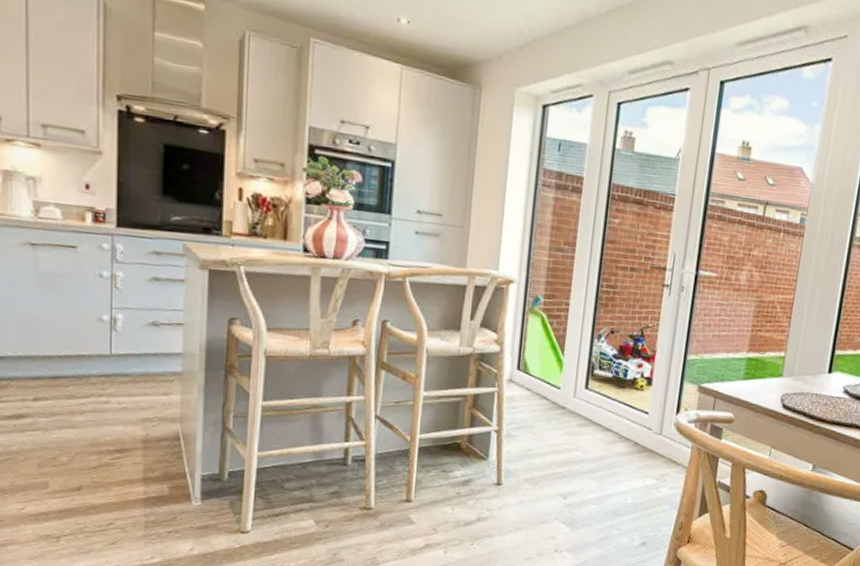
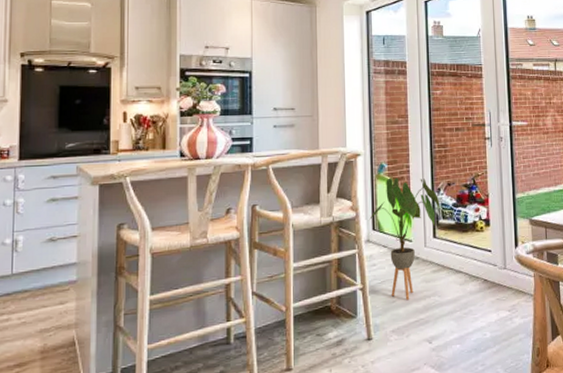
house plant: none [515,313,599,450] -> present [369,177,440,300]

